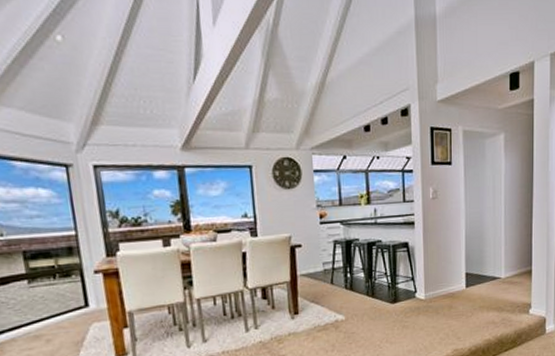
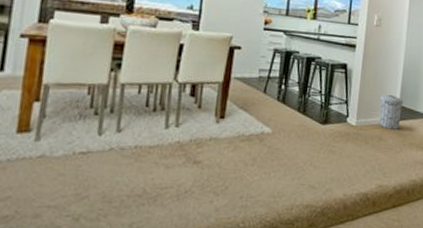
trash can: none [446,264,470,297] -> present [379,95,404,130]

